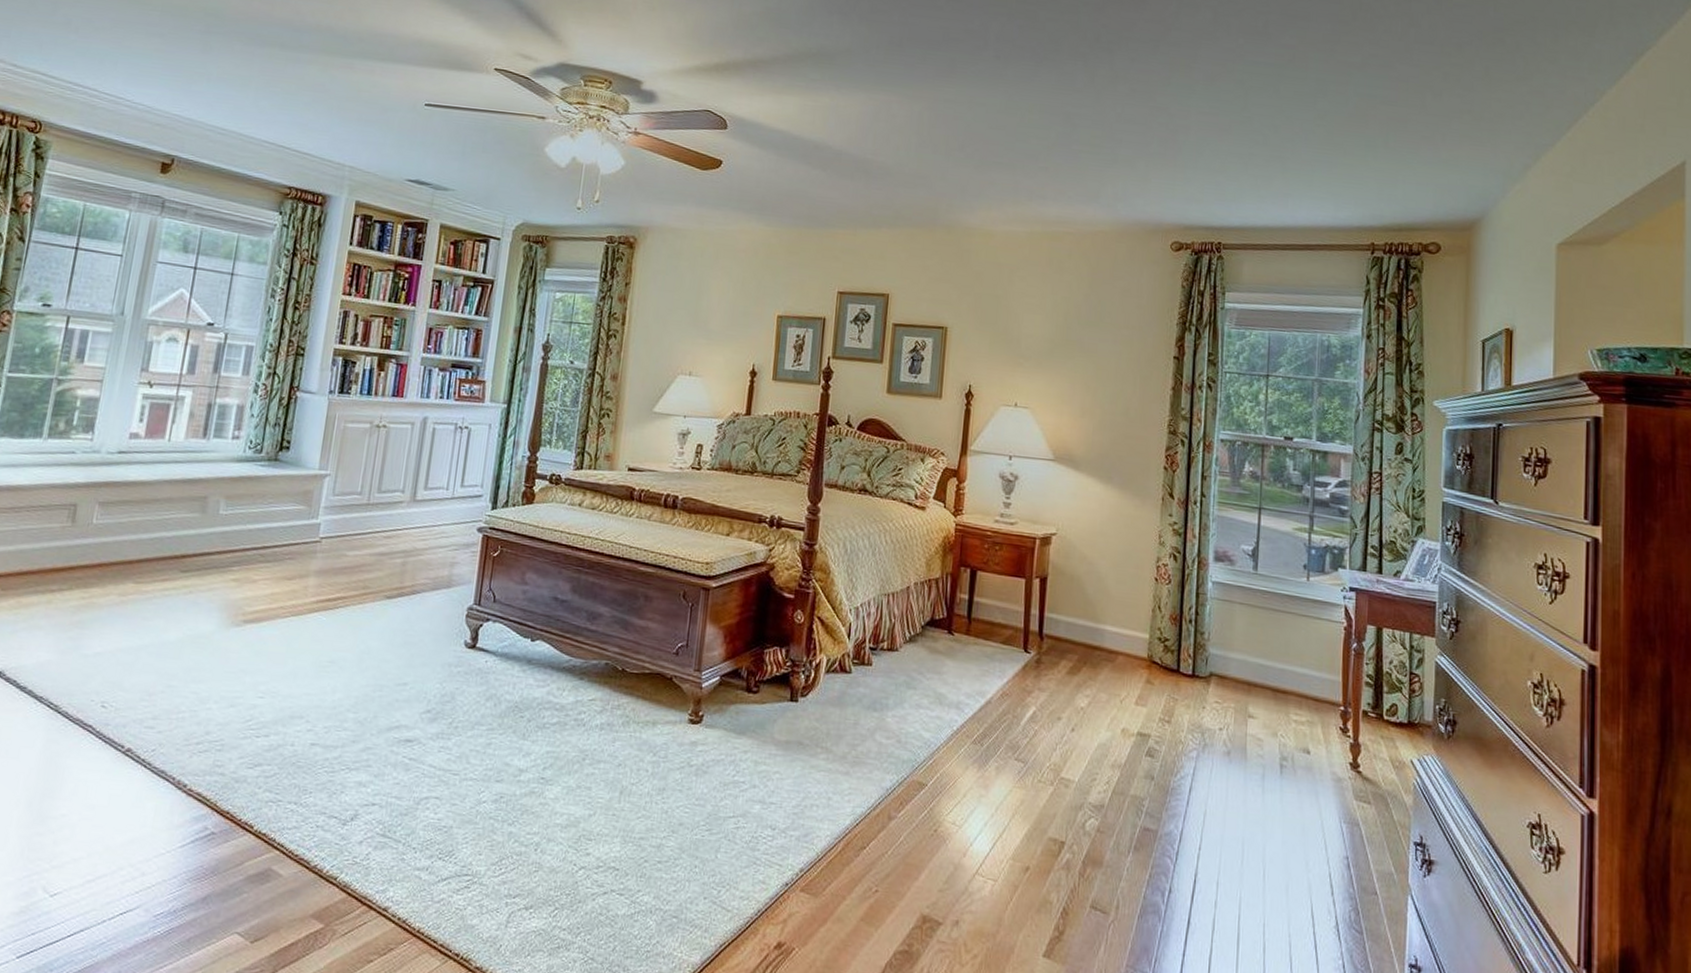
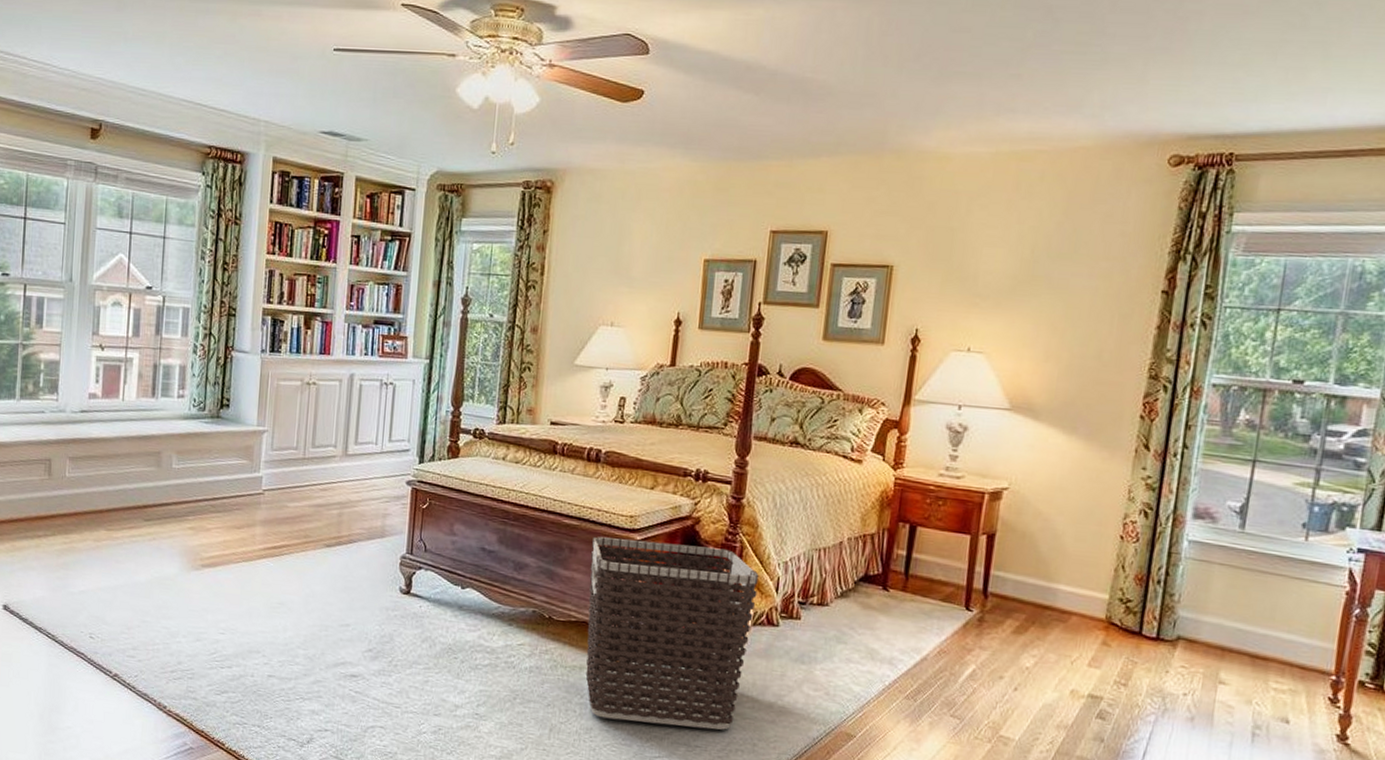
clothes hamper: none [659,584,832,785] -> present [585,536,759,730]

